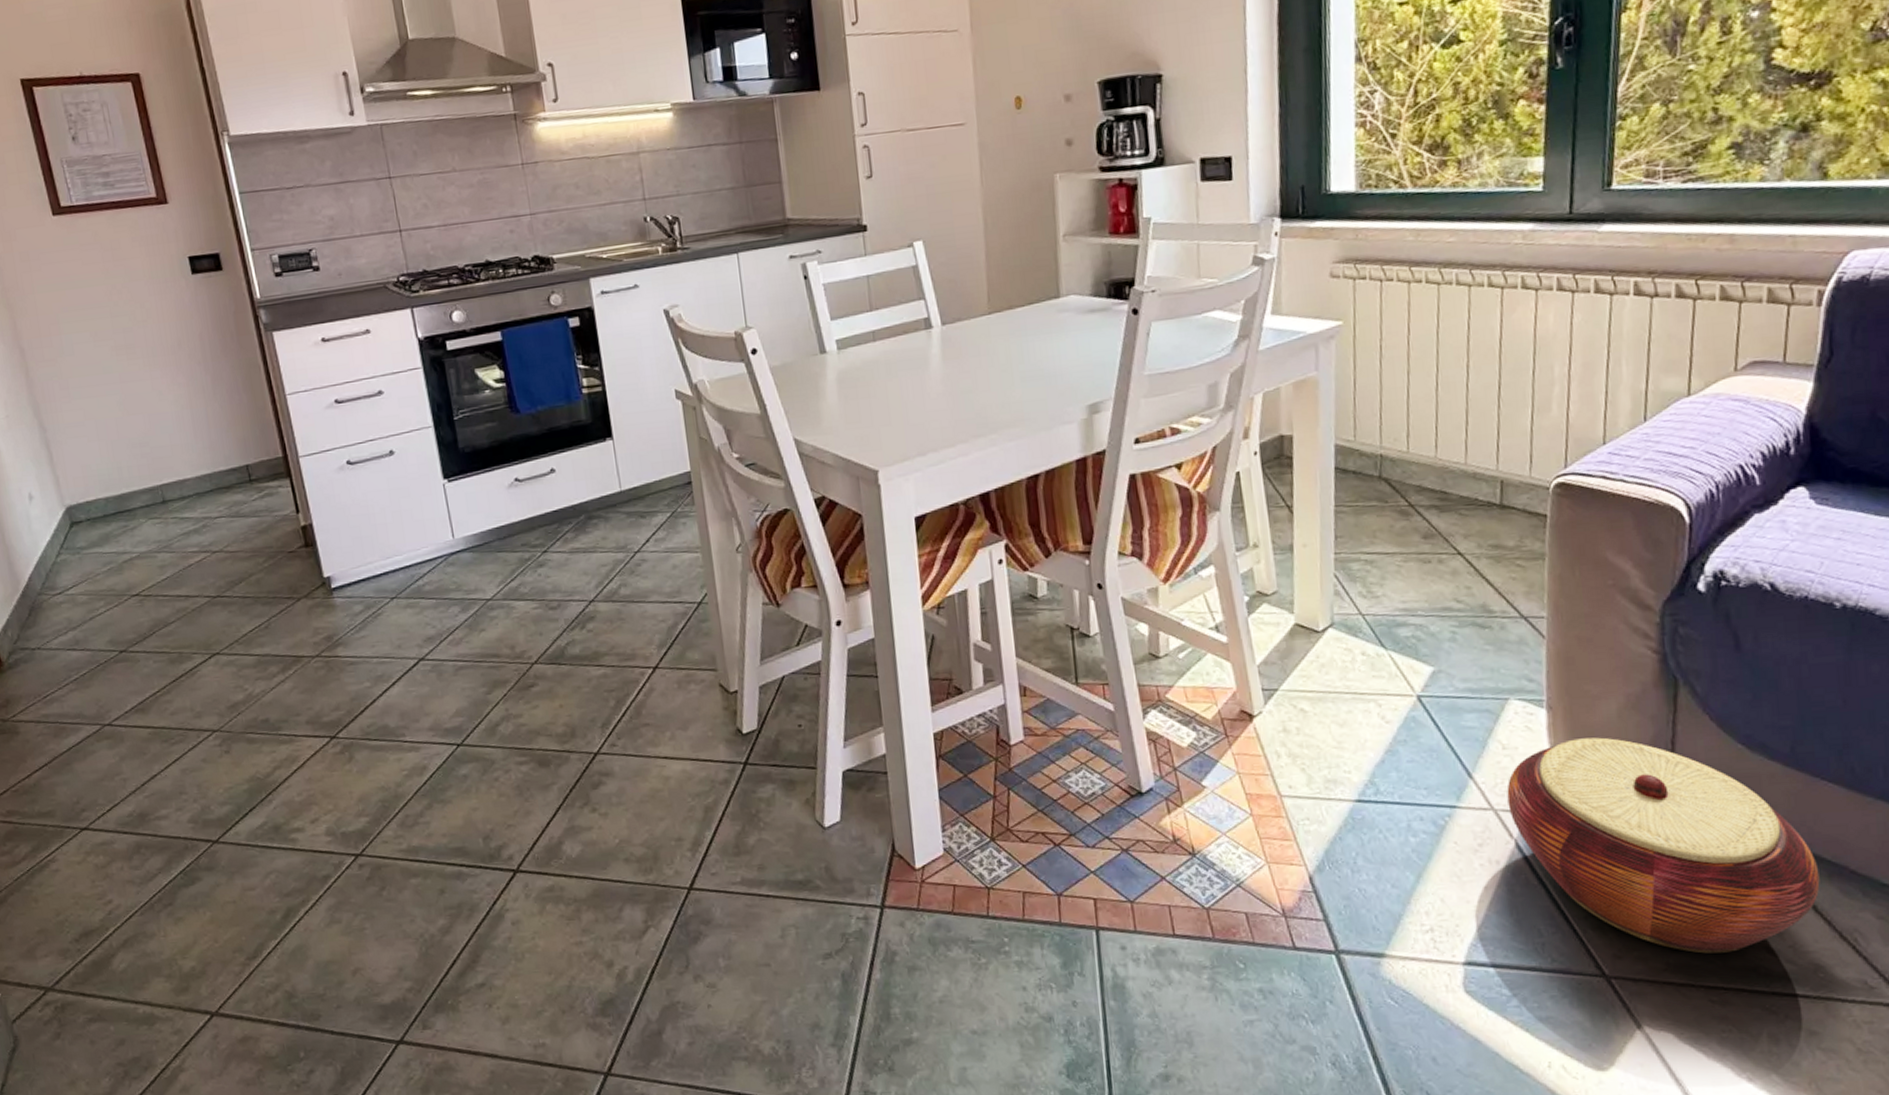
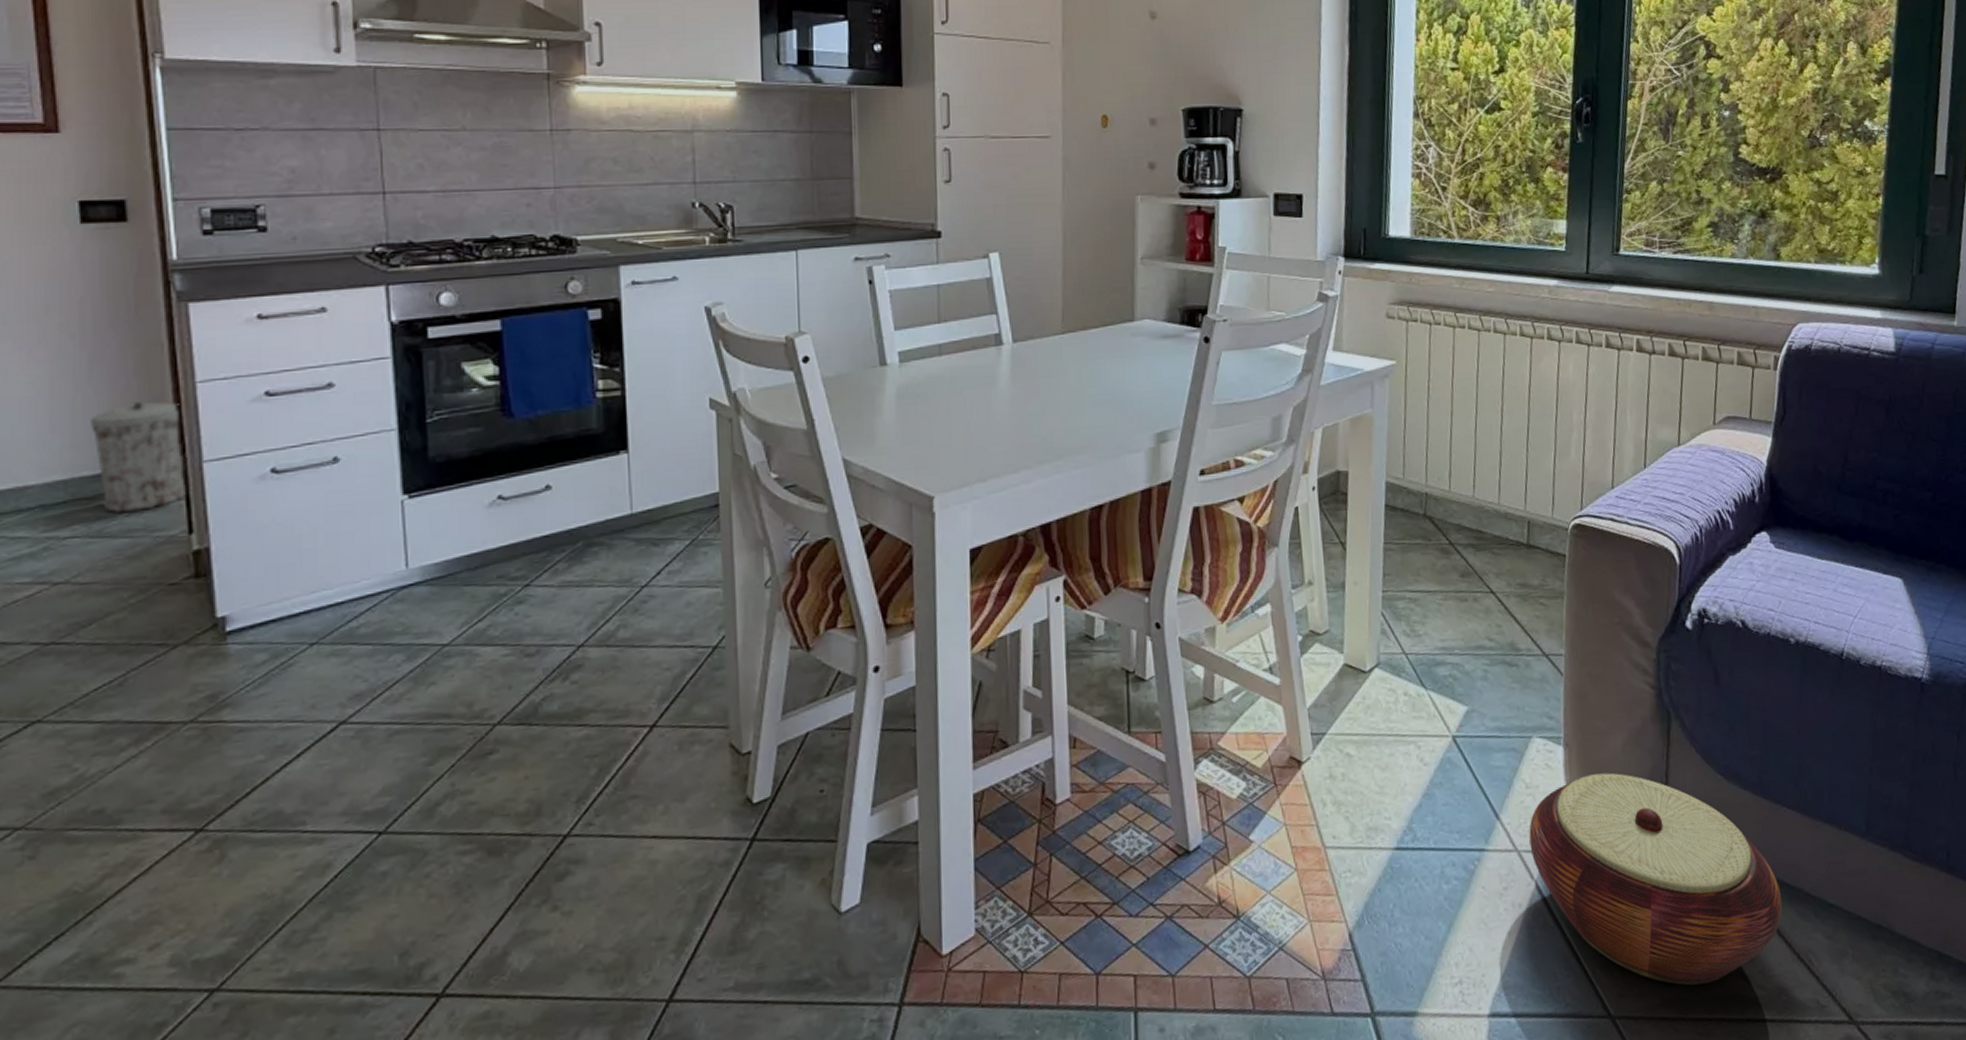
trash can: none [219,411,291,498] -> present [91,402,186,513]

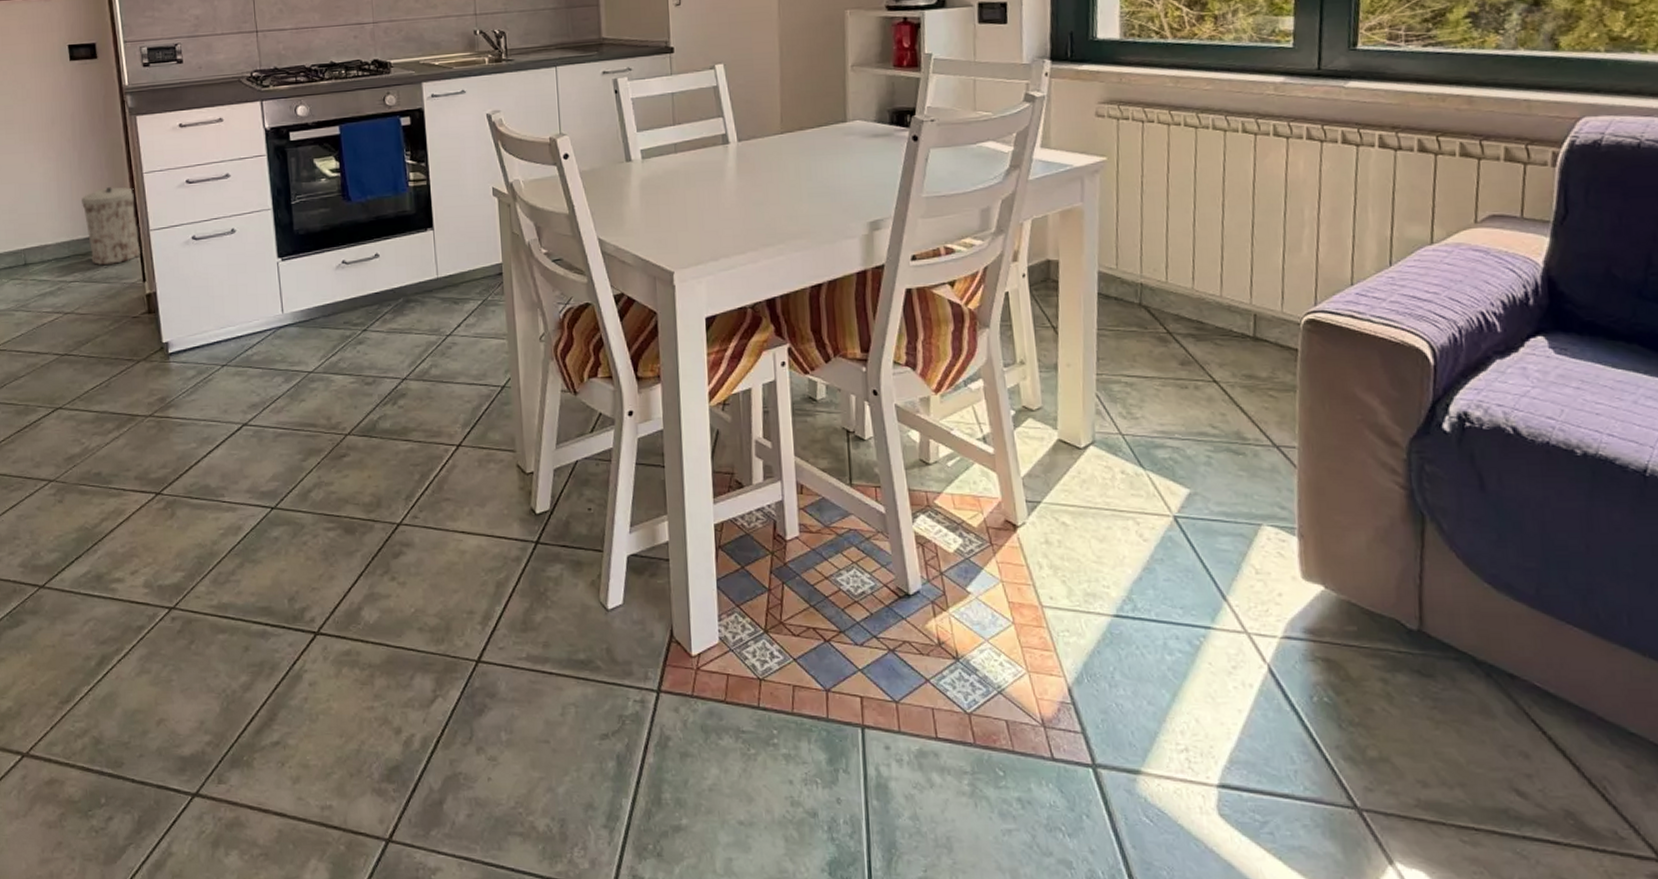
woven basket: present [1529,773,1782,986] -> none [1260,568,1568,792]

